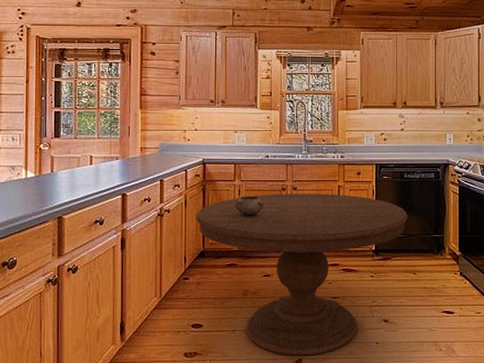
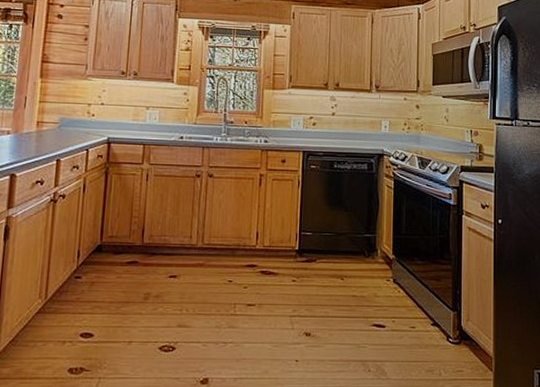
dining table: present [196,193,408,356] -> none [95,180,336,375]
decorative bowl: present [234,196,264,216] -> none [140,182,175,205]

